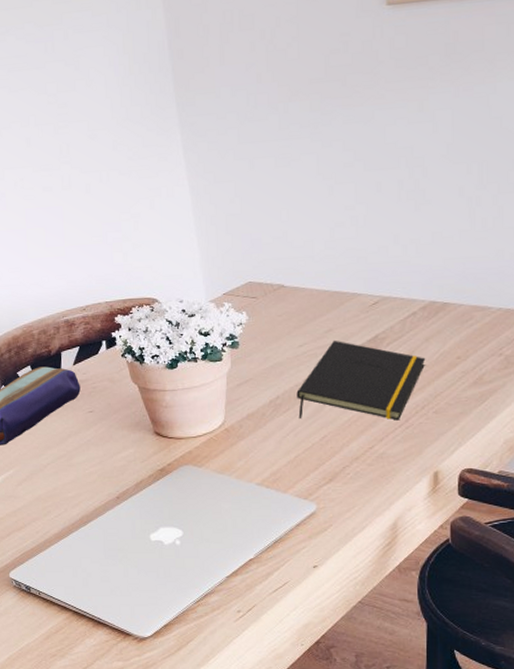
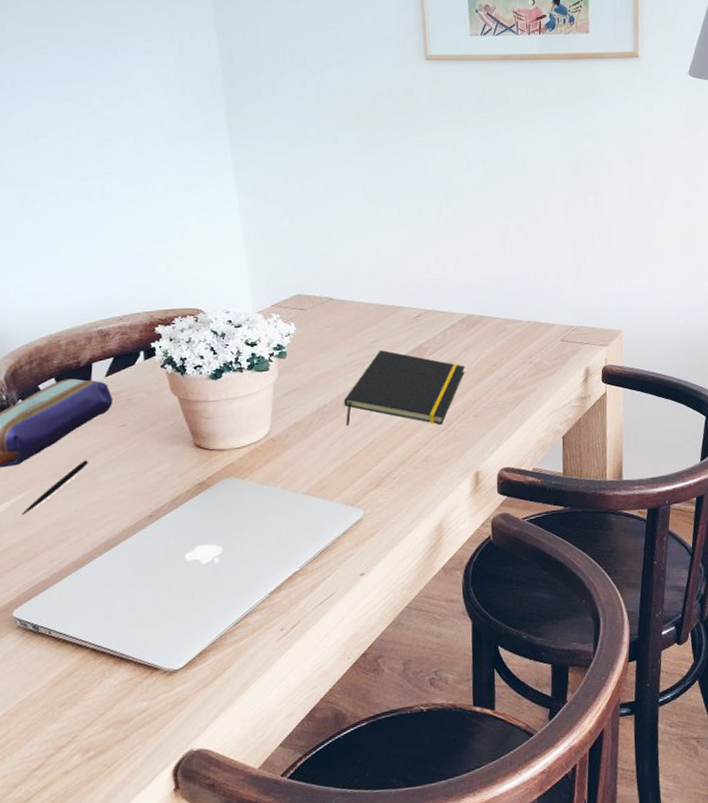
pen: none [11,443,62,490] -> present [22,460,88,516]

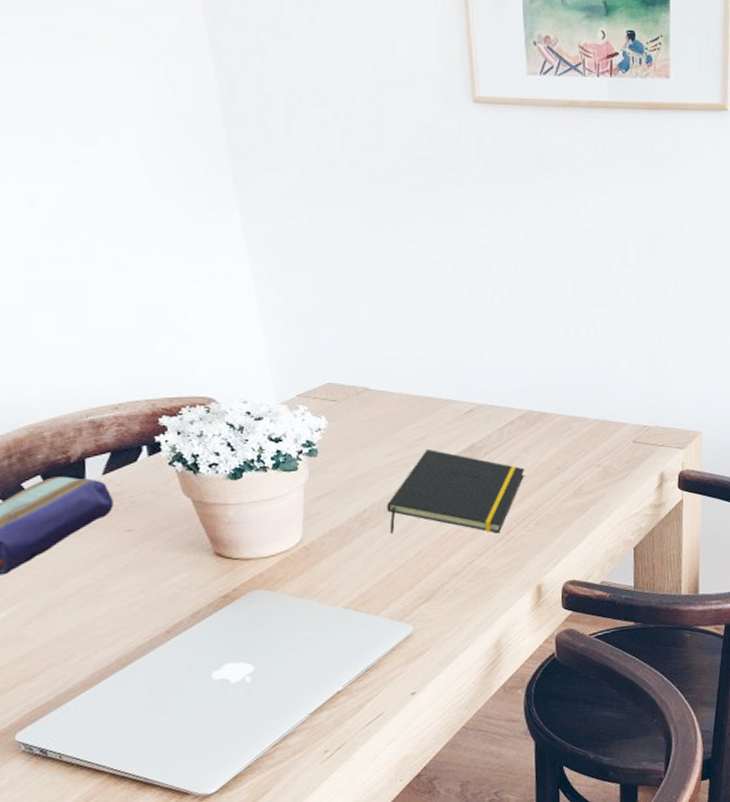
pen: present [22,460,88,516] -> none [15,569,90,631]

